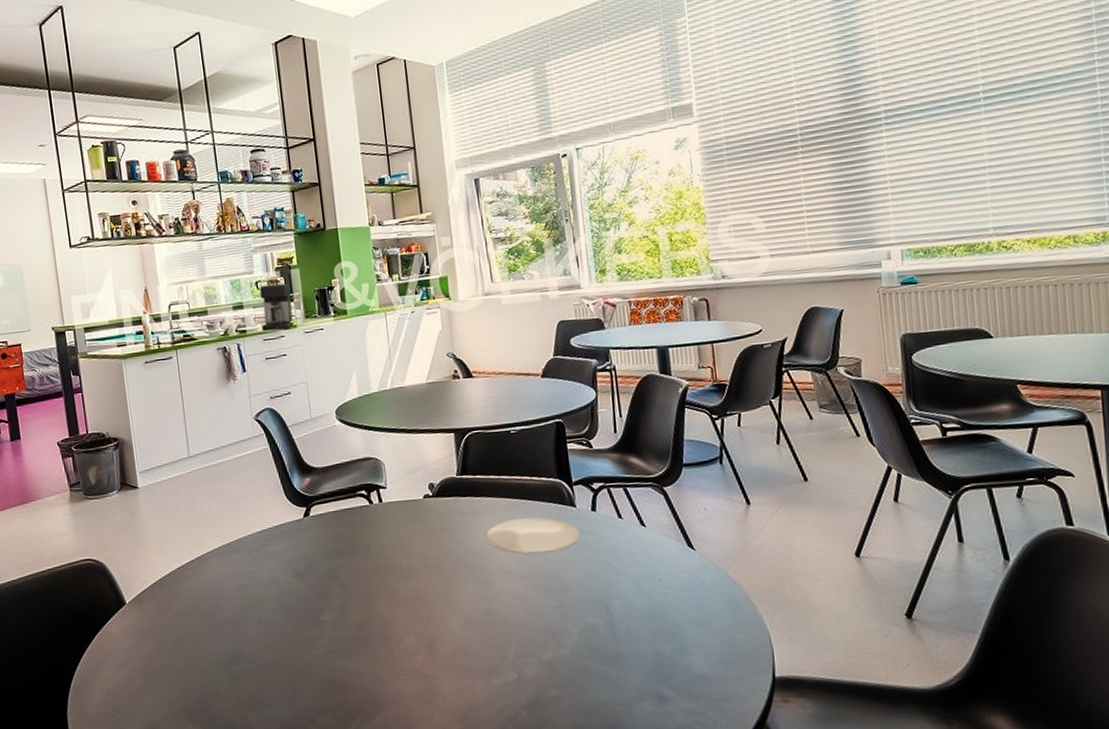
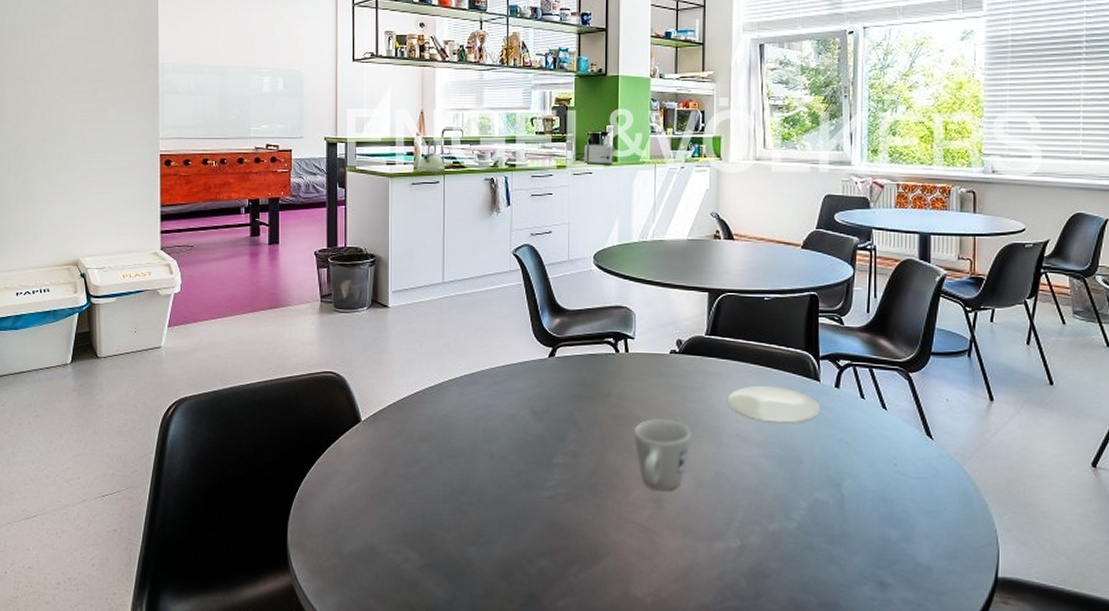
kettle: none [147,315,178,350] -> present [416,139,446,173]
coffee maker: present [259,283,294,331] -> none [531,122,565,169]
toaster: none [312,298,344,322] -> present [583,144,616,166]
mug: none [397,563,456,635] -> present [633,419,693,491]

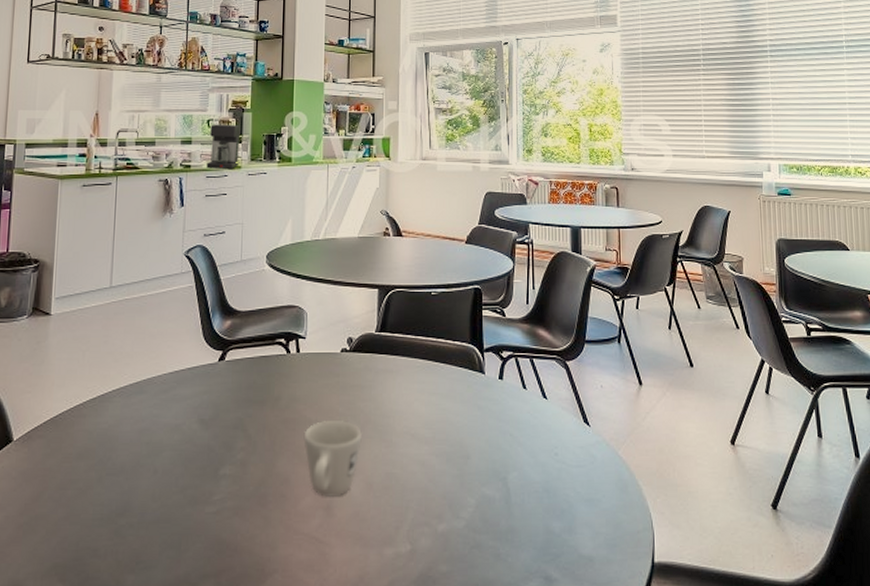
kettle: present [416,139,446,173] -> none [88,140,119,175]
coffee maker: none [531,122,565,169] -> present [206,124,241,170]
toaster: present [583,144,616,166] -> none [258,145,290,166]
plate: present [727,385,820,424] -> none [397,380,486,419]

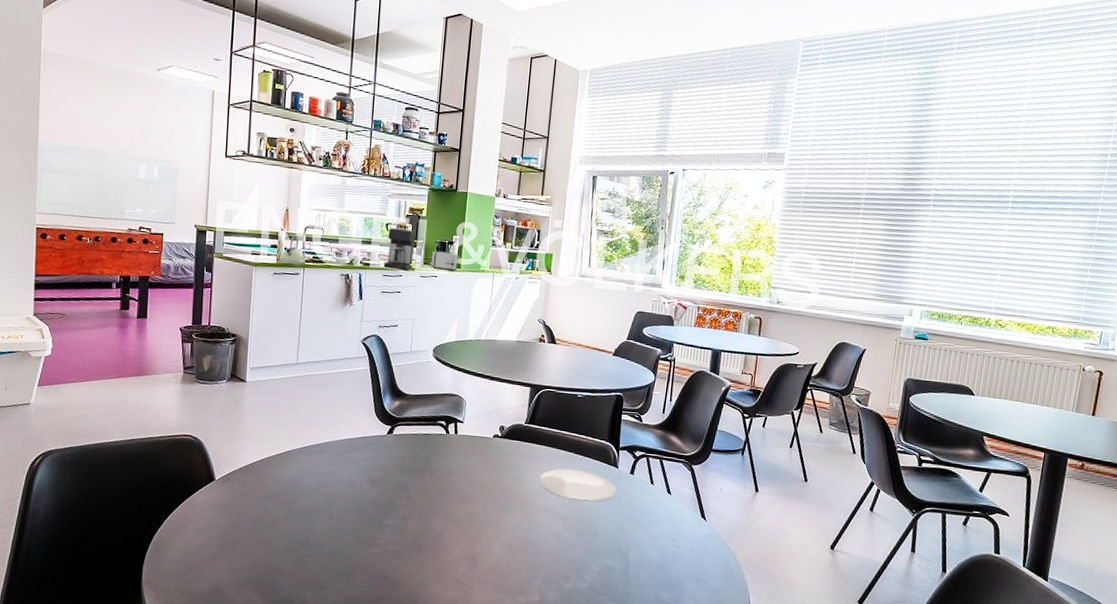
kettle: none [88,140,119,175] -> present [279,234,306,266]
toaster: none [258,145,290,166] -> present [430,251,460,272]
mug: present [303,421,363,497] -> none [456,492,507,552]
plate: none [397,380,486,419] -> present [539,468,617,502]

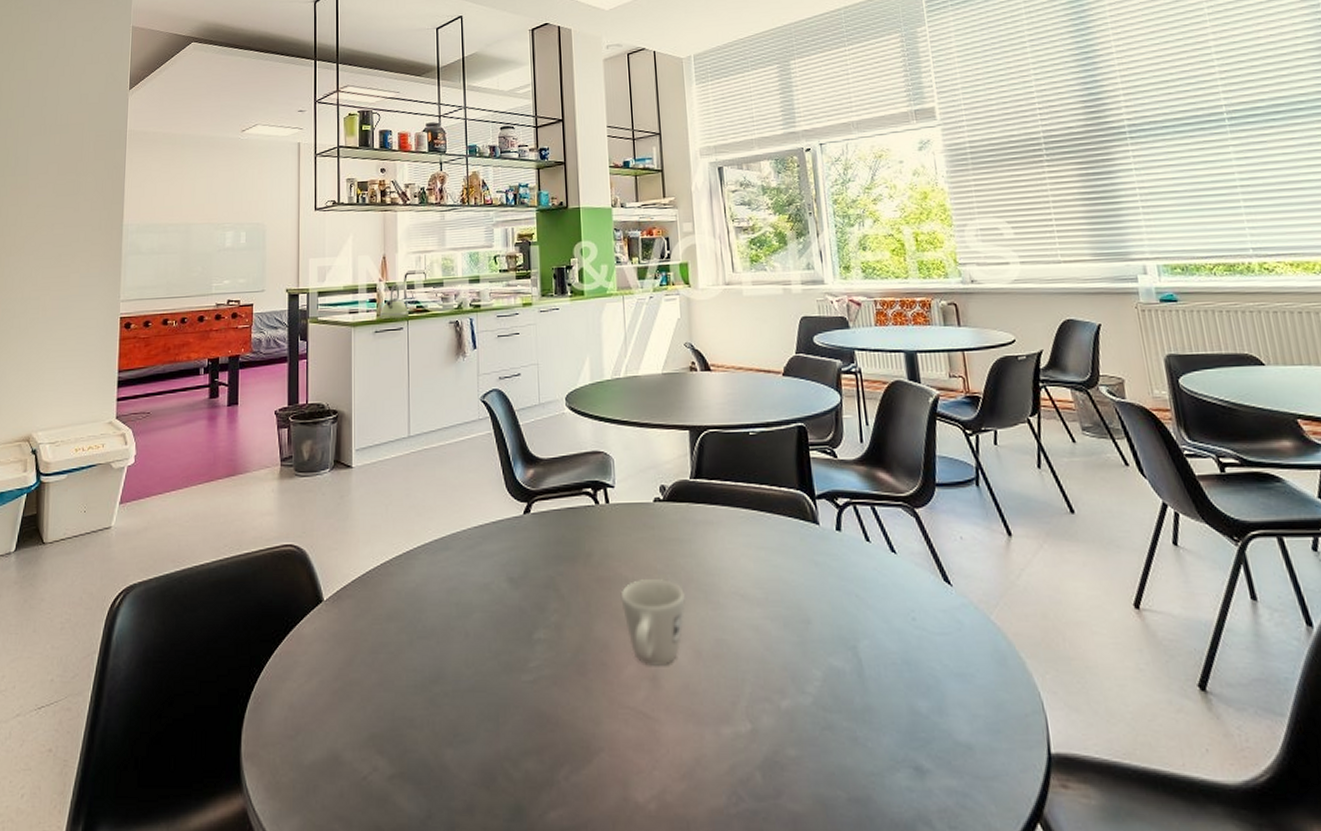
coffee maker: present [384,227,416,271] -> none [496,259,529,308]
toaster: present [430,251,460,272] -> none [549,278,582,302]
mug: none [456,492,507,552] -> present [620,579,686,666]
plate: present [539,468,617,502] -> none [720,532,823,577]

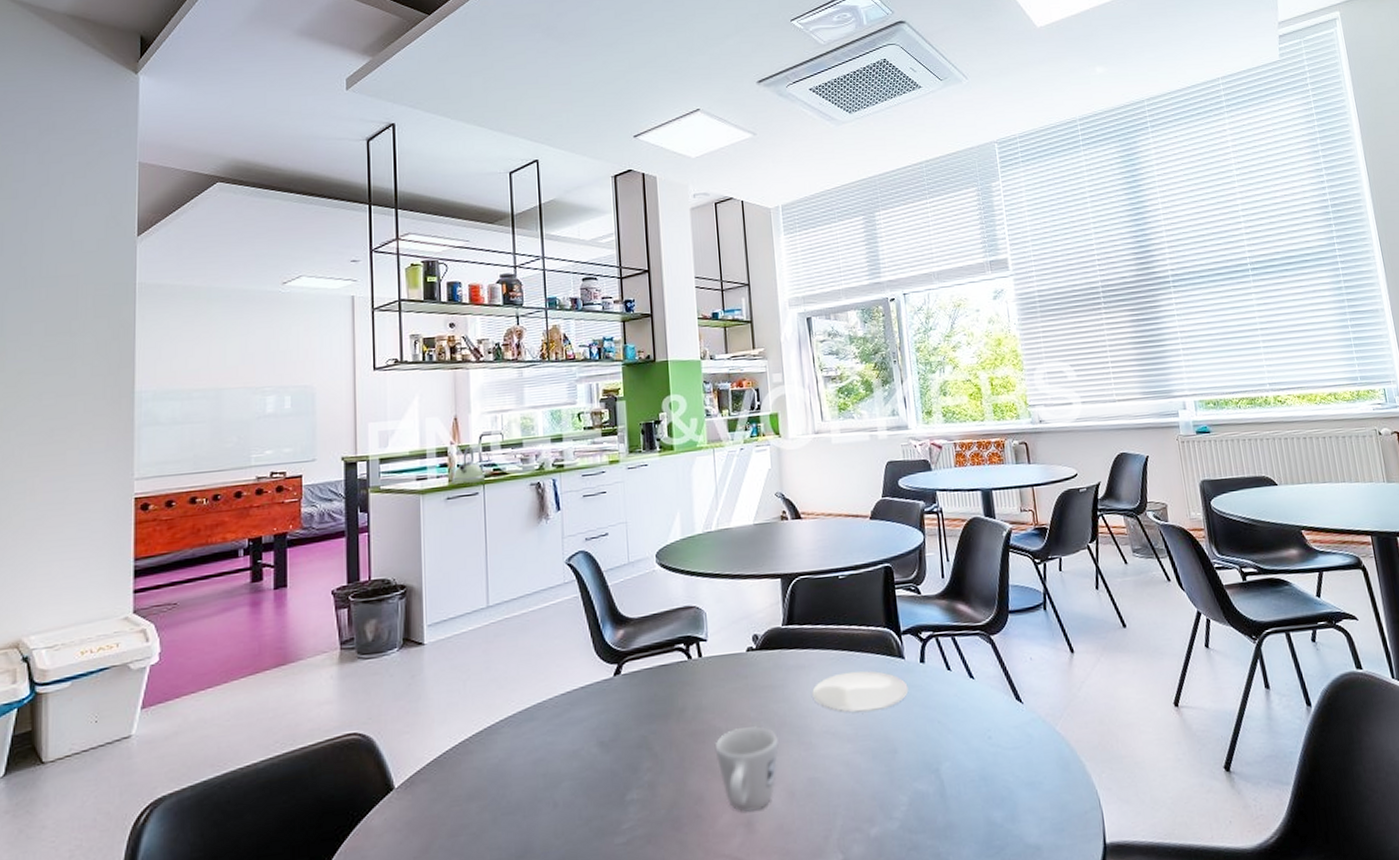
plate: none [720,532,823,577] -> present [812,670,909,714]

